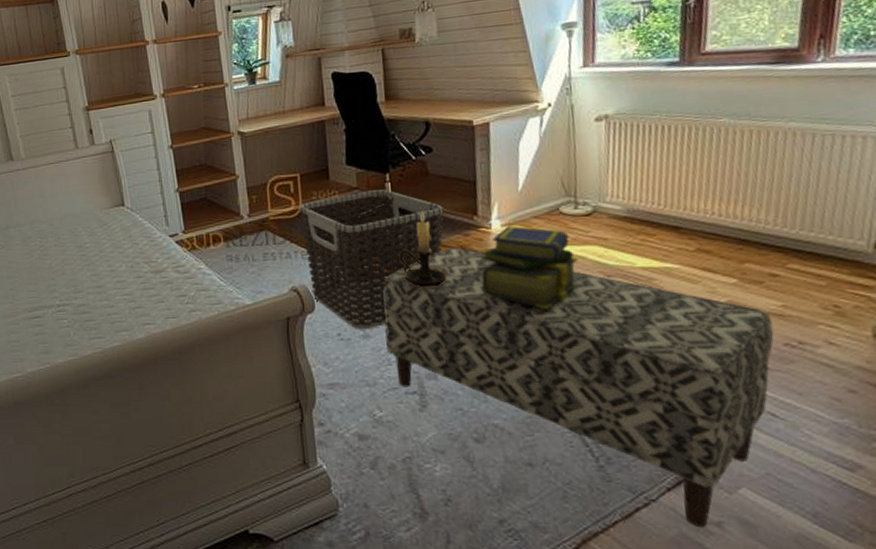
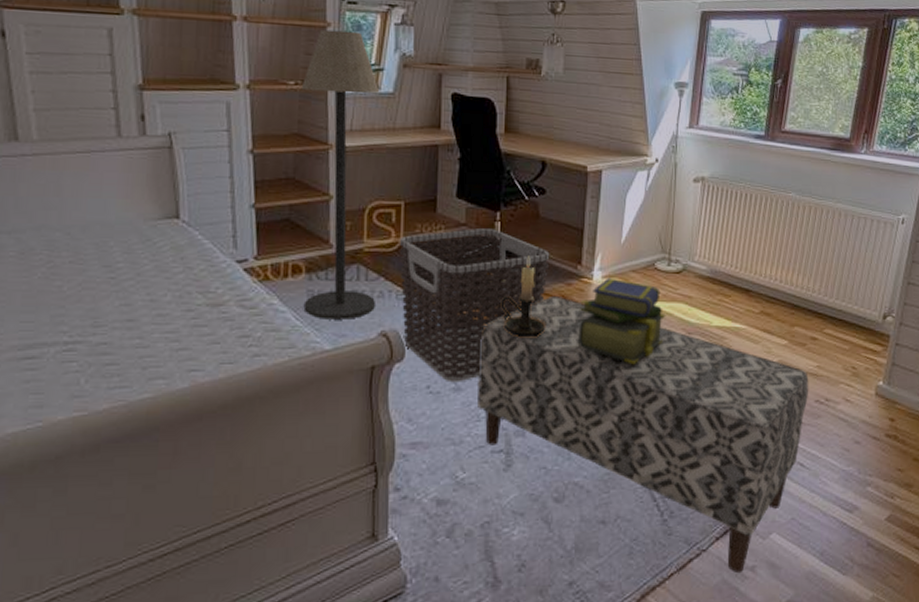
floor lamp: none [203,34,284,279] -> present [301,29,380,319]

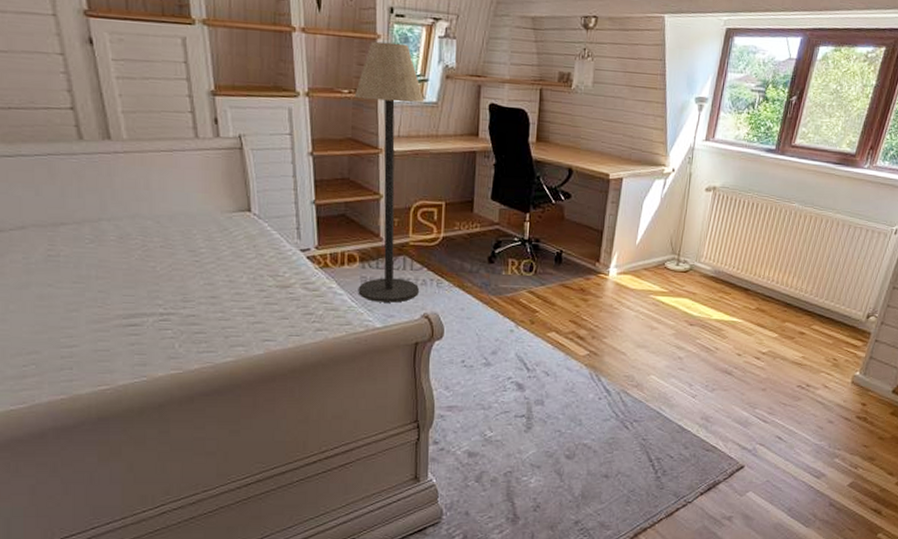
clothes hamper: present [399,227,550,383] -> none [440,227,572,359]
bench: present [478,295,809,572] -> none [504,288,794,521]
candle holder: present [500,255,546,338] -> none [527,253,566,324]
stack of books: present [578,277,666,365] -> none [593,274,672,349]

